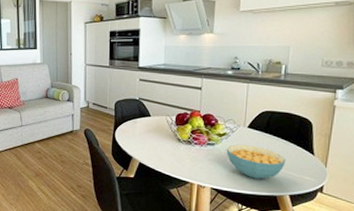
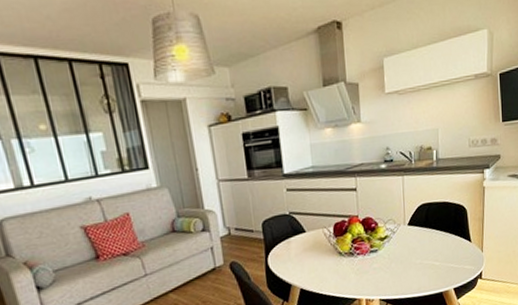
cereal bowl: present [226,144,286,179] -> none [389,243,447,280]

